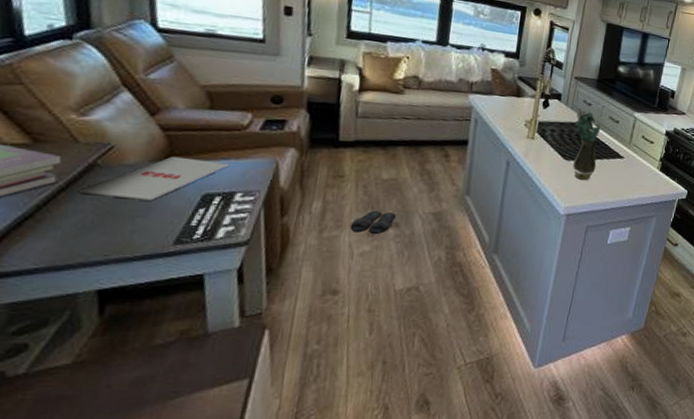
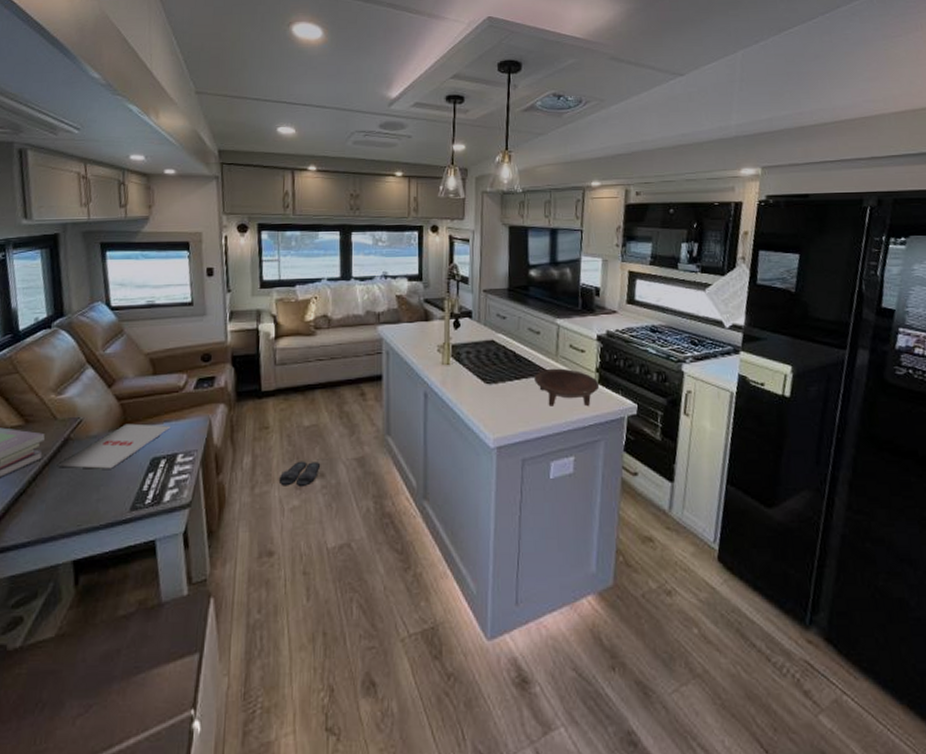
vase: present [573,108,601,180] -> none [491,324,522,405]
bowl: none [607,153,661,188] -> present [534,368,600,406]

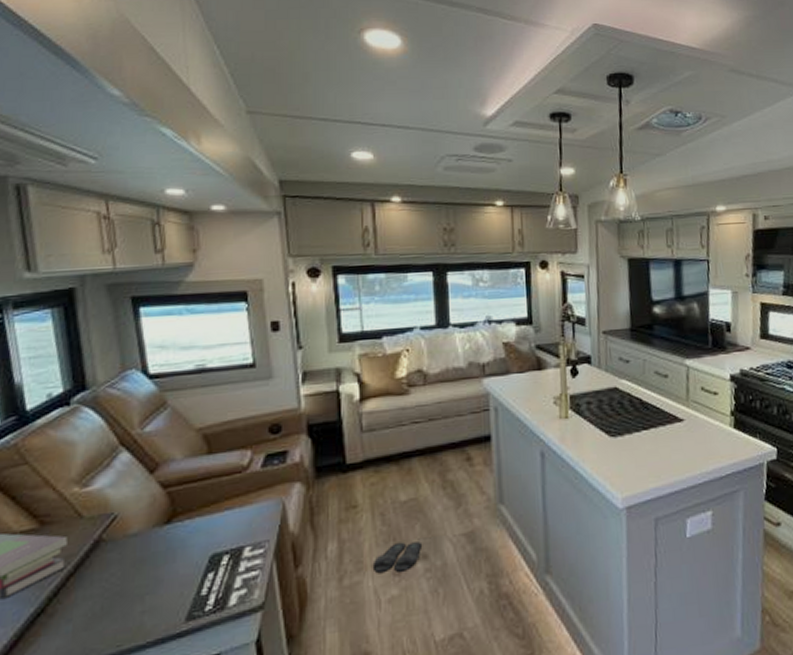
magazine: present [58,423,172,469] -> none [87,514,235,577]
bowl: present [534,368,600,406] -> none [664,413,736,457]

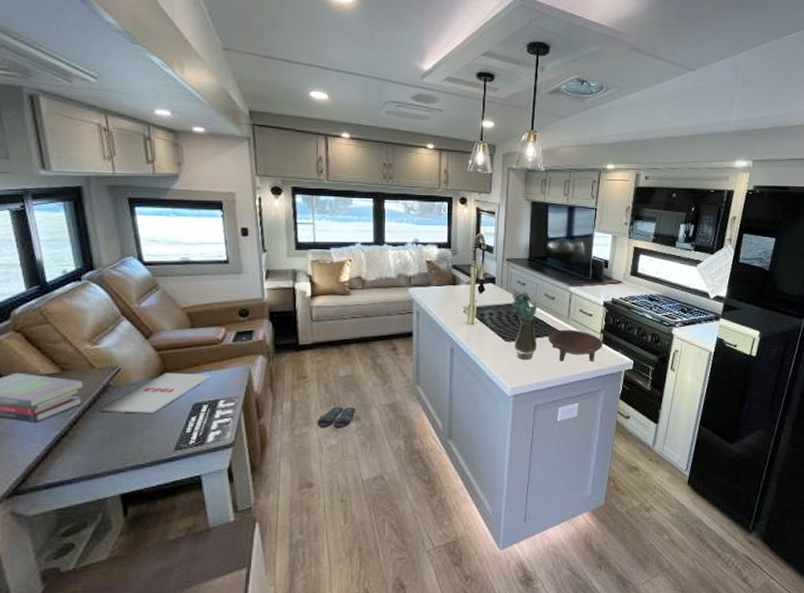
magazine: none [87,514,235,577] -> present [99,372,212,414]
vase: none [613,369,652,459] -> present [511,289,538,359]
bowl: none [664,413,736,457] -> present [548,329,603,362]

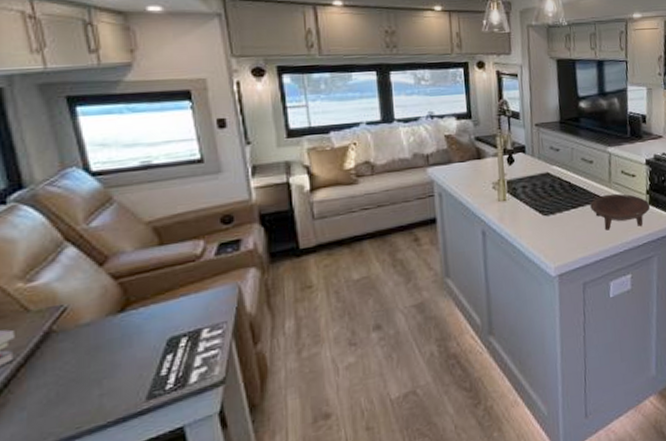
magazine: present [99,372,212,414] -> none [39,299,191,366]
slippers: present [317,406,355,428] -> none [329,314,375,345]
vase: present [511,289,538,359] -> none [545,157,580,234]

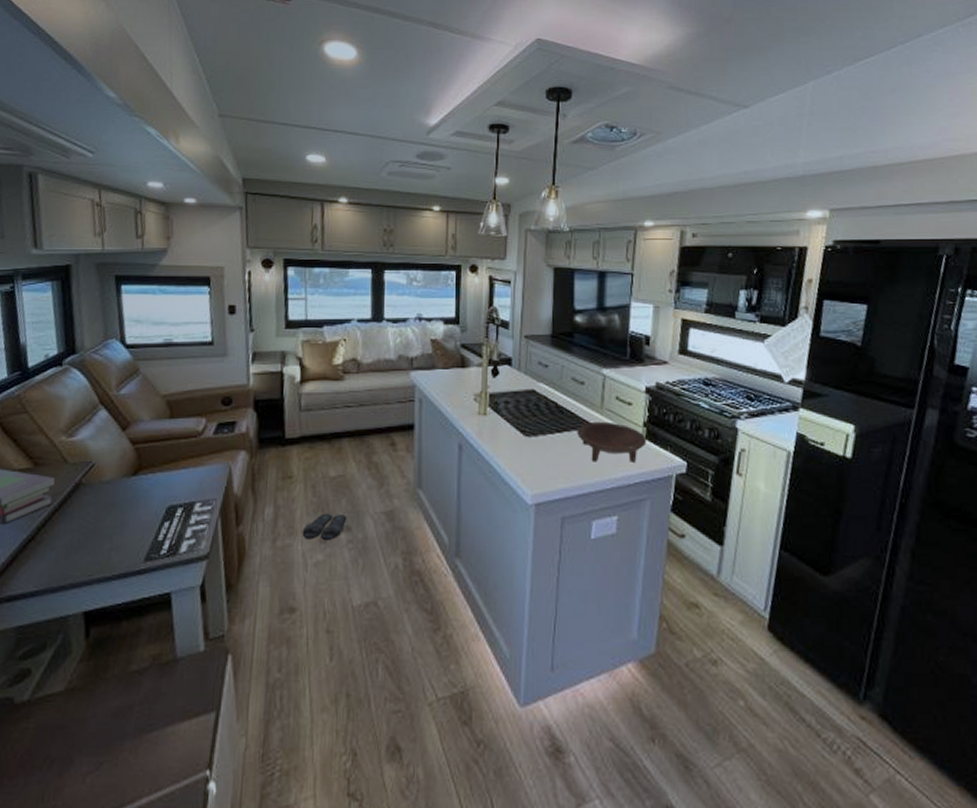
slippers: none [329,314,375,345] -> present [302,513,346,540]

